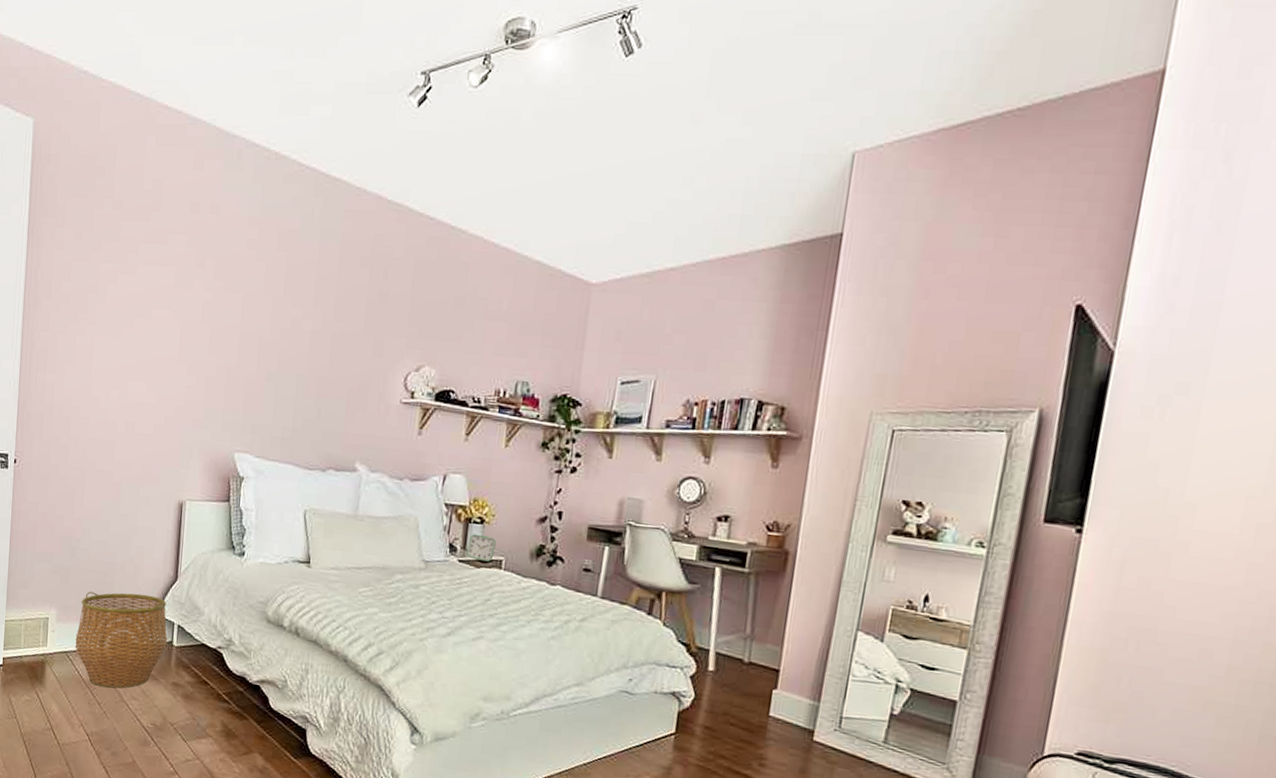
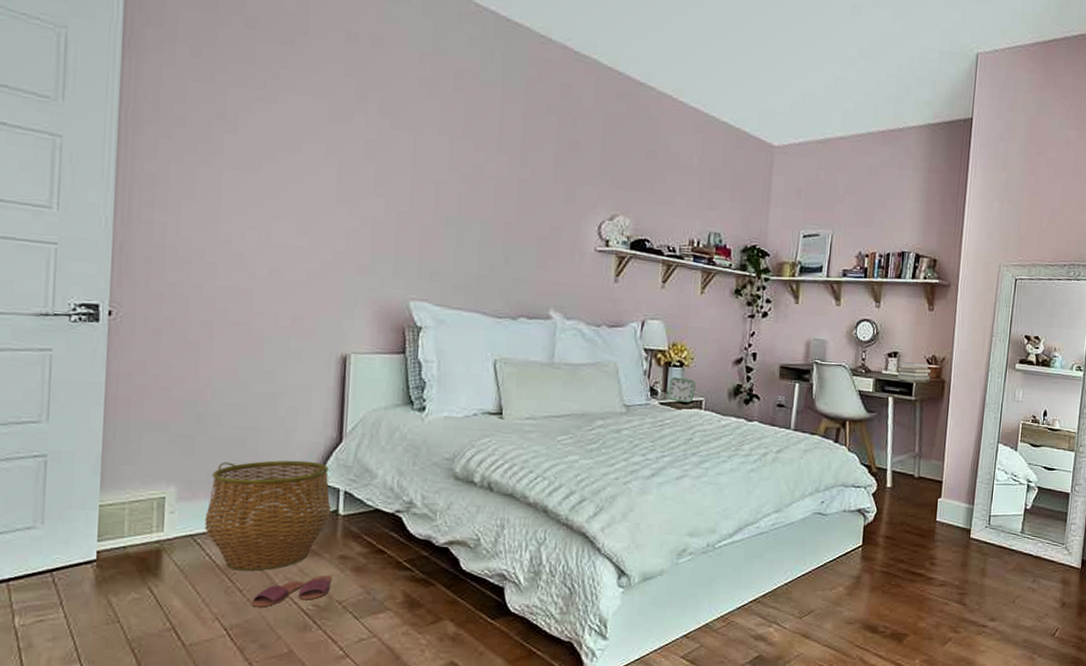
slippers: none [106,698,166,721] -> present [251,574,331,607]
books: none [726,526,772,555] -> present [896,361,932,384]

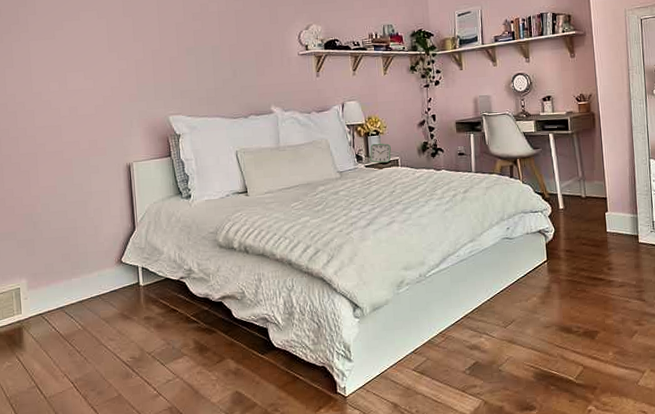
basket: present [204,460,331,571] -> none [48,247,134,337]
slippers: present [251,574,331,607] -> none [87,333,142,364]
books: present [896,361,932,384] -> none [551,101,582,120]

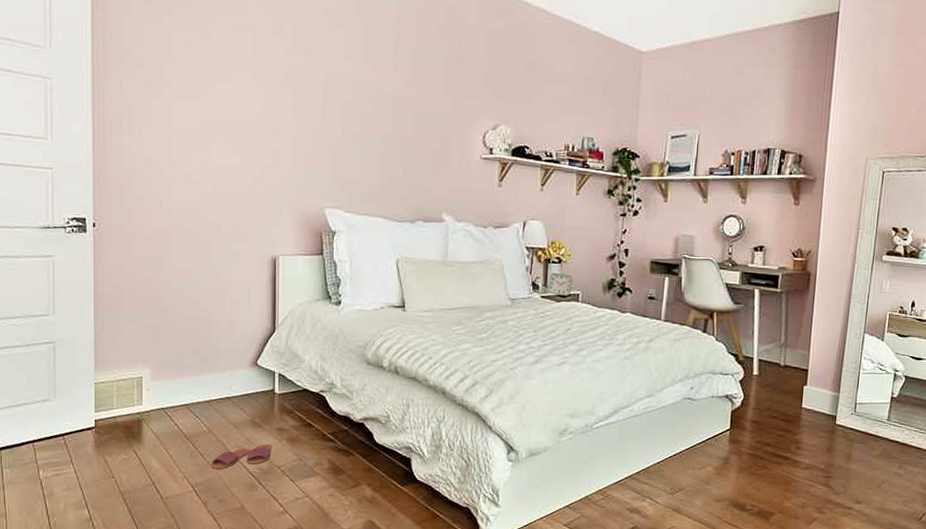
slippers: none [87,333,142,364] -> present [210,443,271,469]

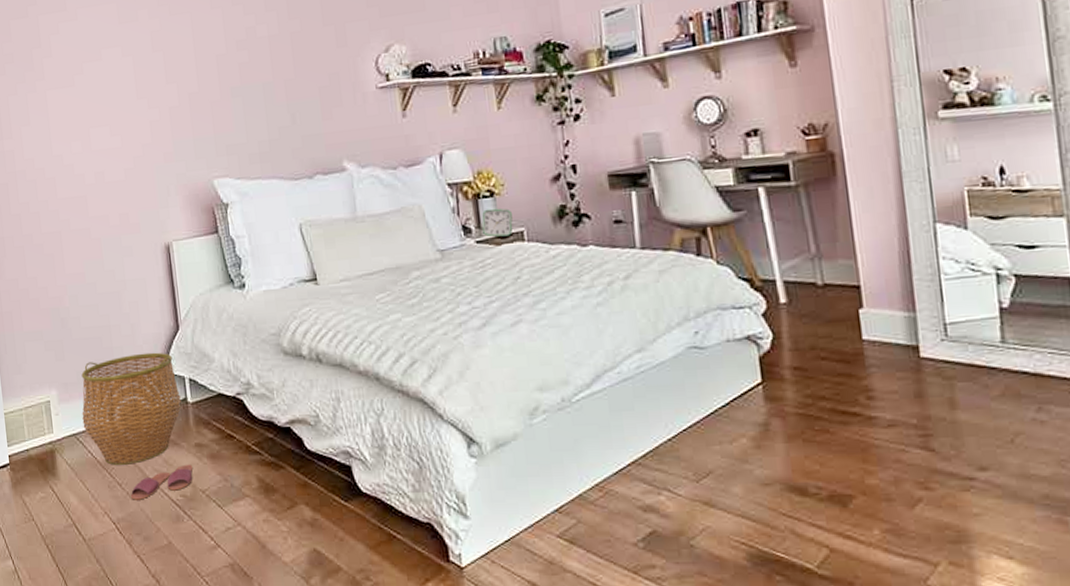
basket: none [173,347,269,439] -> present [81,352,181,465]

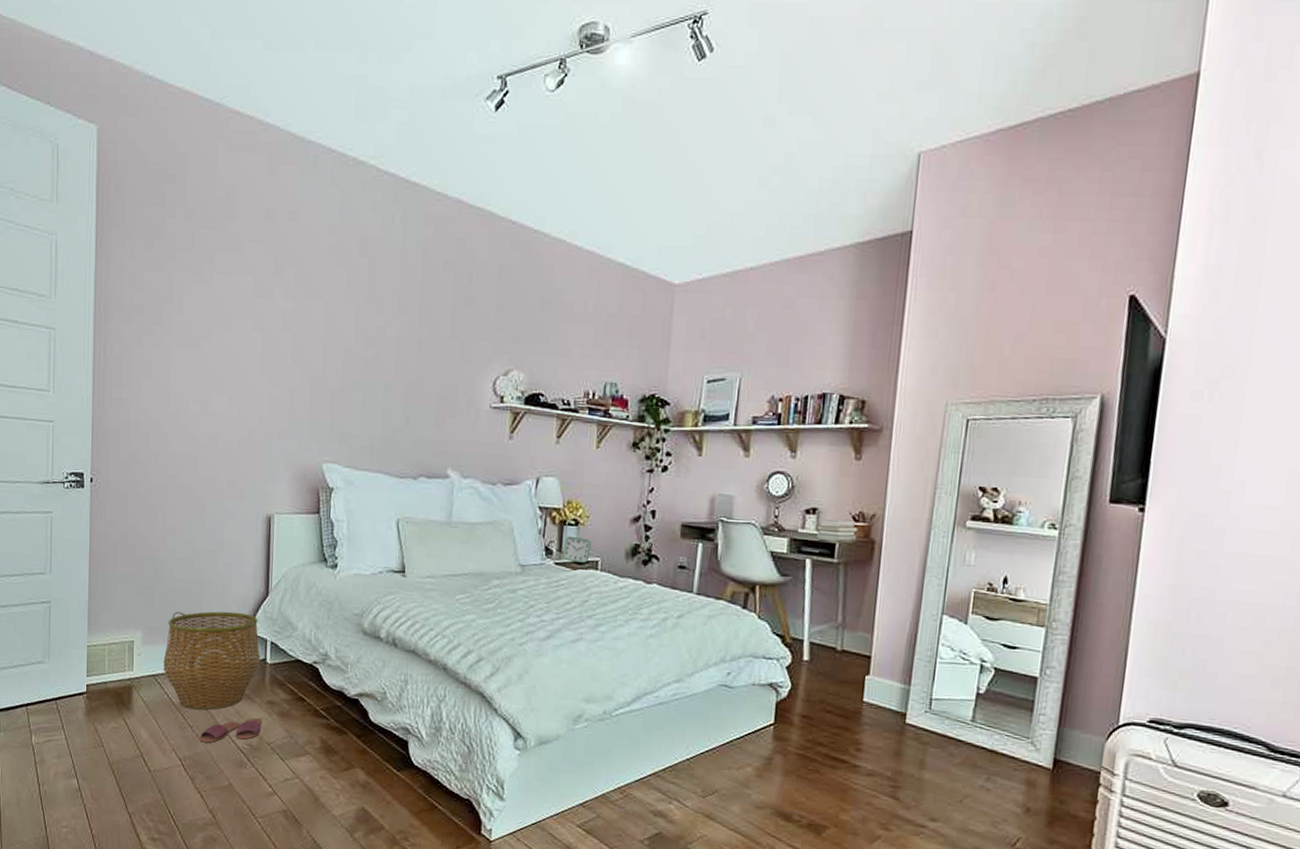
books: none [760,134,814,166] -> present [815,518,859,545]

